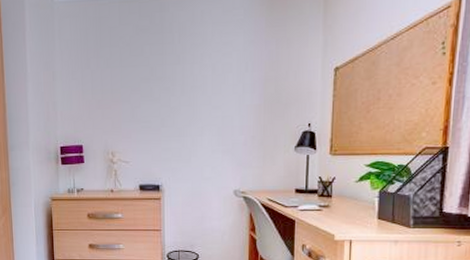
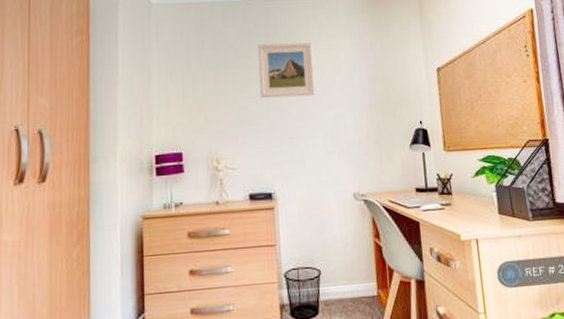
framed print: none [152,39,206,97] -> present [258,42,315,98]

